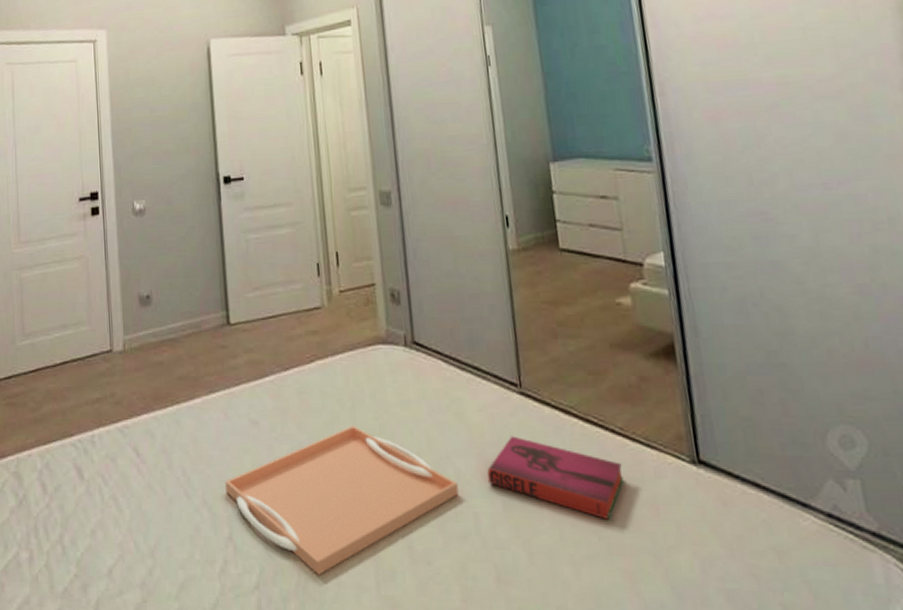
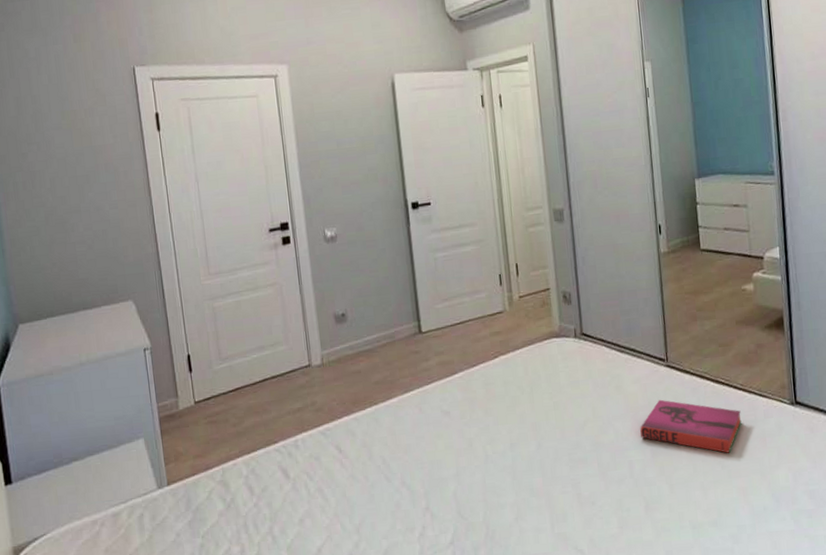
serving tray: present [225,426,459,575] -> none [421,406,617,526]

